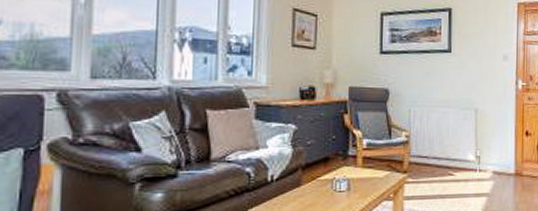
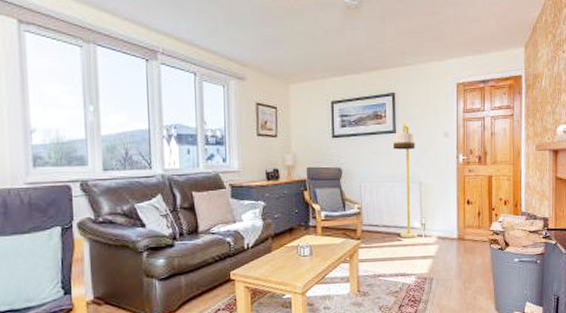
floor lamp: none [447,42,472,173] -> present [392,123,418,238]

